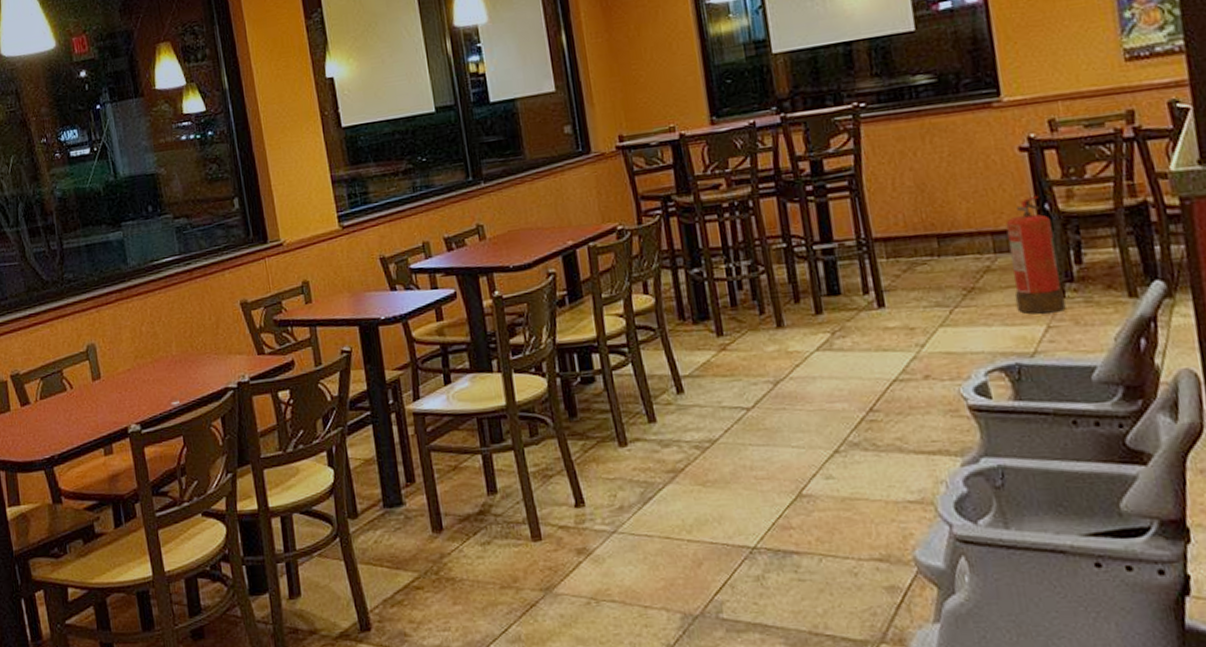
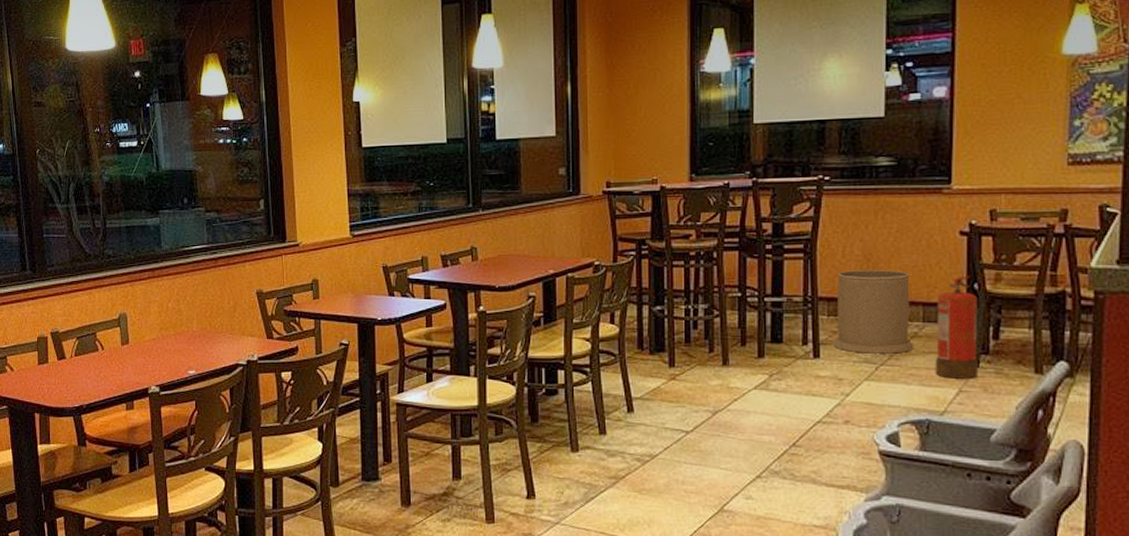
trash can: none [890,198,989,297] -> present [833,270,914,354]

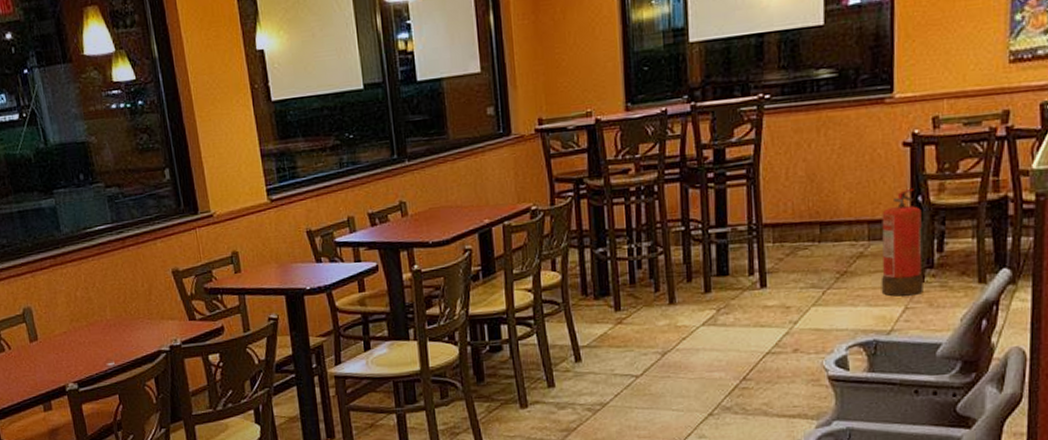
trash can: present [833,270,914,354] -> none [780,189,860,279]

